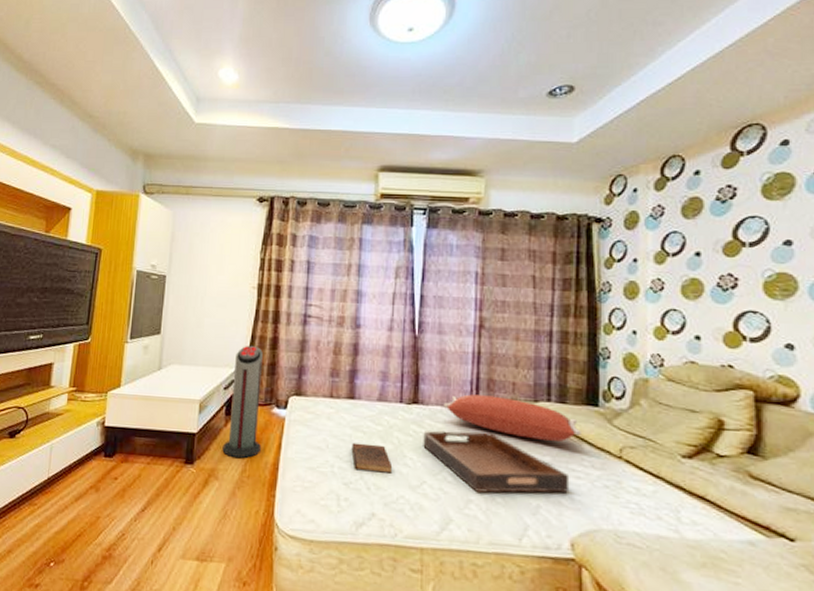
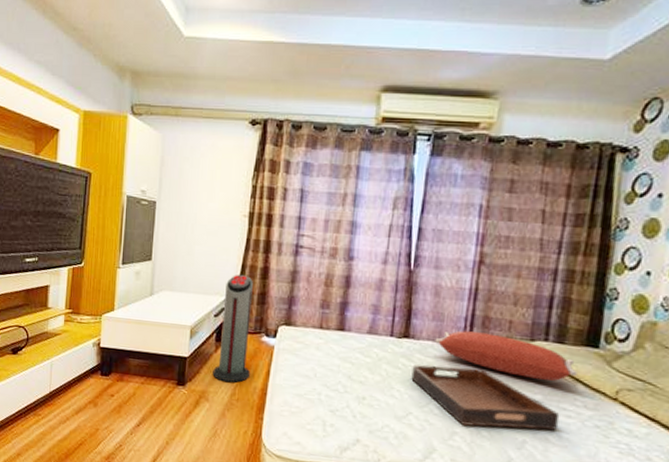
book: present [351,442,393,473] -> none [339,372,380,404]

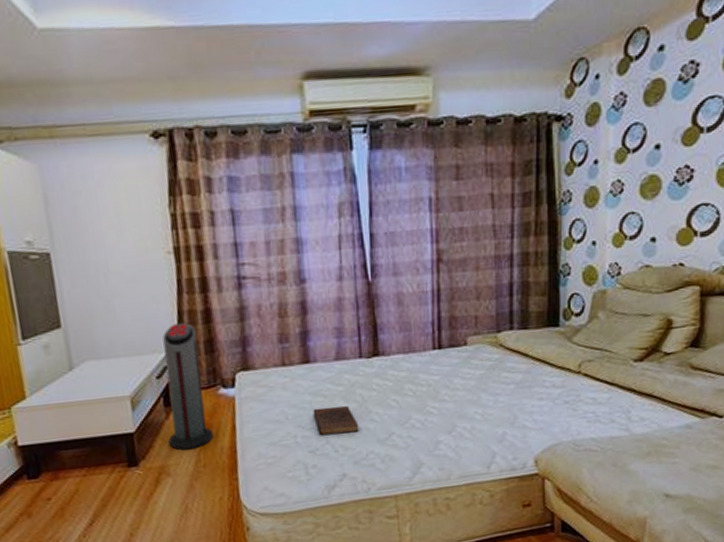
book: none [339,372,380,404] -> present [313,405,359,436]
serving tray: present [411,364,560,430] -> none [387,372,533,433]
pillow: present [435,330,578,381] -> none [405,333,543,371]

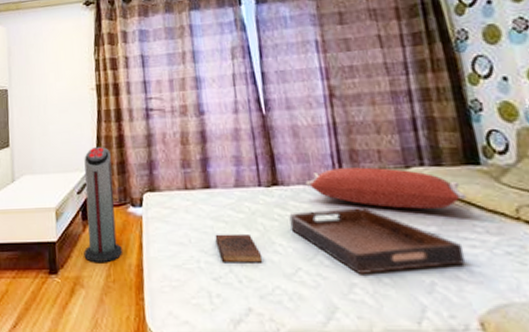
serving tray: none [387,372,533,433] -> present [289,207,466,275]
pillow: none [405,333,543,371] -> present [305,167,467,209]

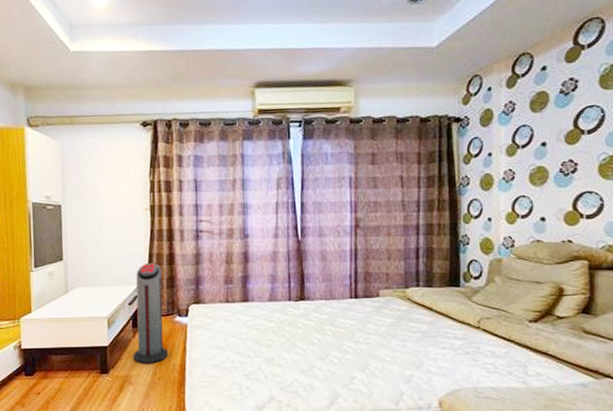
book: present [215,233,263,263] -> none [249,339,286,363]
serving tray: present [289,207,466,275] -> none [311,318,437,370]
pillow: present [305,167,467,209] -> none [327,286,446,320]

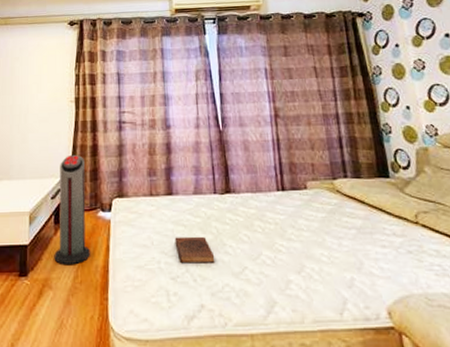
book: none [249,339,286,363] -> present [174,236,215,264]

